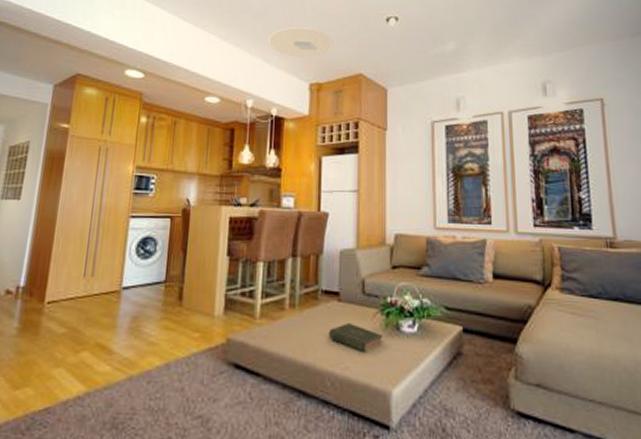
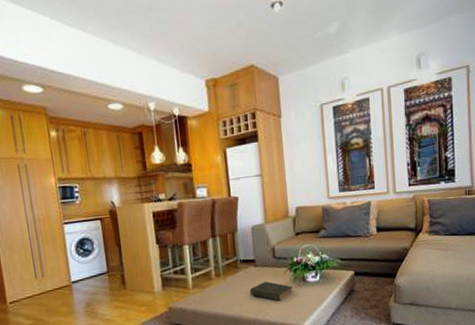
ceiling light: present [268,27,334,57] -> none [158,22,224,54]

